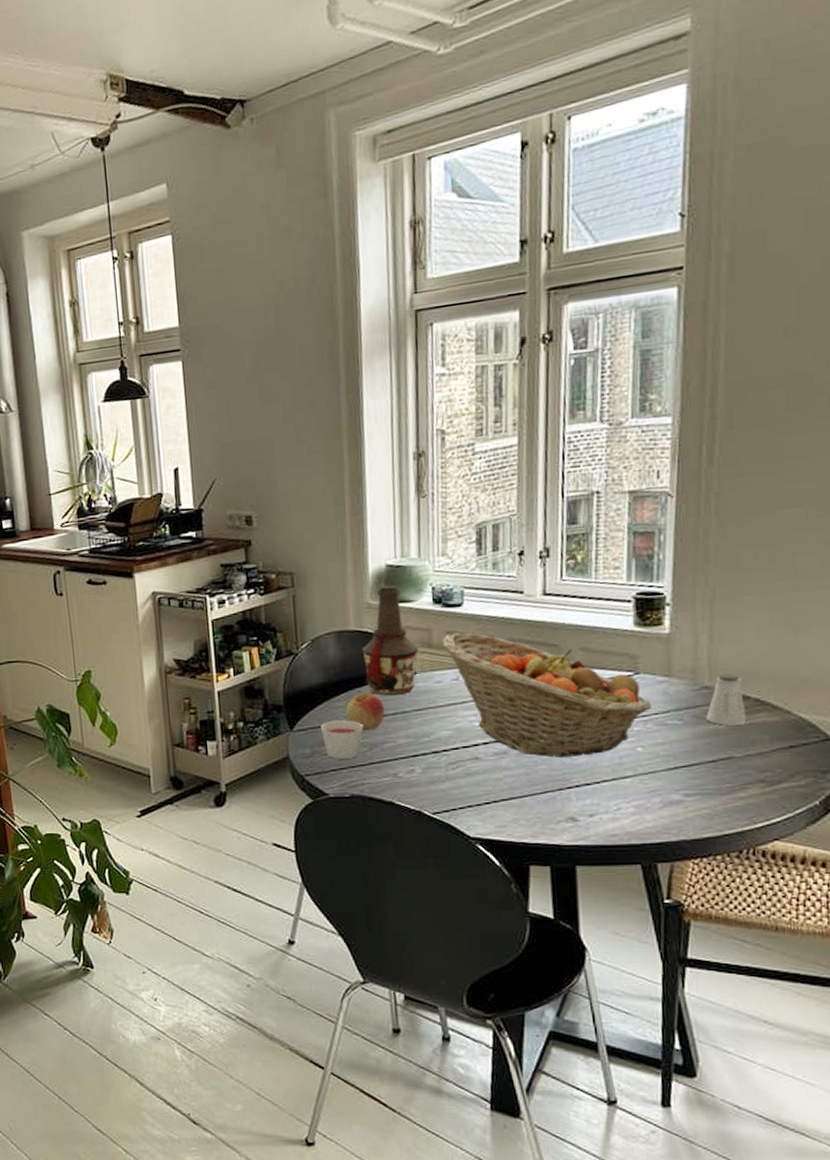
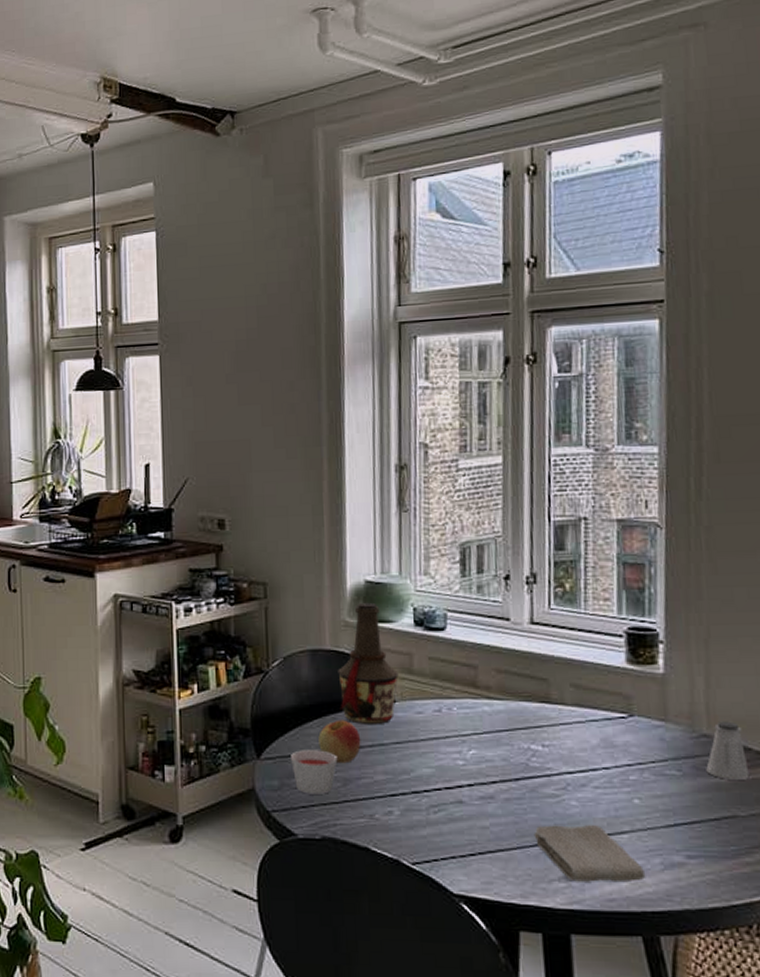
fruit basket: present [442,632,651,757] -> none [424,659,648,806]
washcloth: none [544,772,646,822] -> present [534,825,646,882]

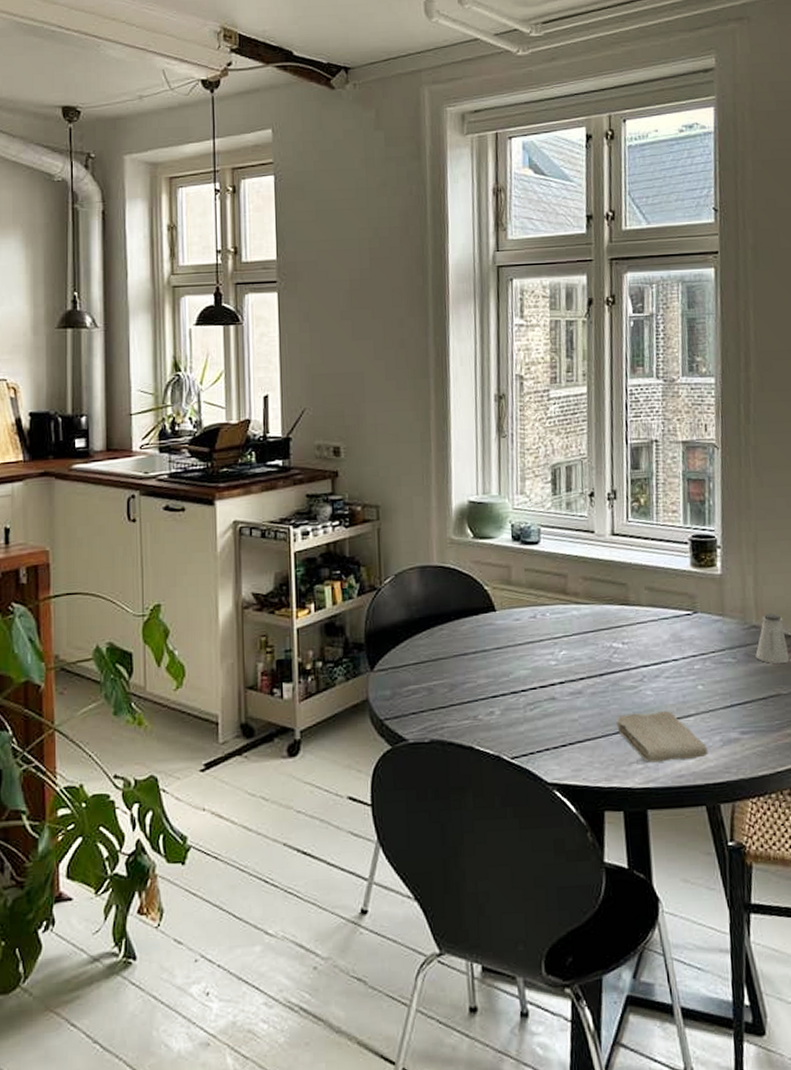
candle: present [291,750,338,794] -> none [402,659,445,701]
apple: present [318,720,361,764] -> none [427,630,466,671]
bottle: present [338,602,399,726] -> none [444,520,499,634]

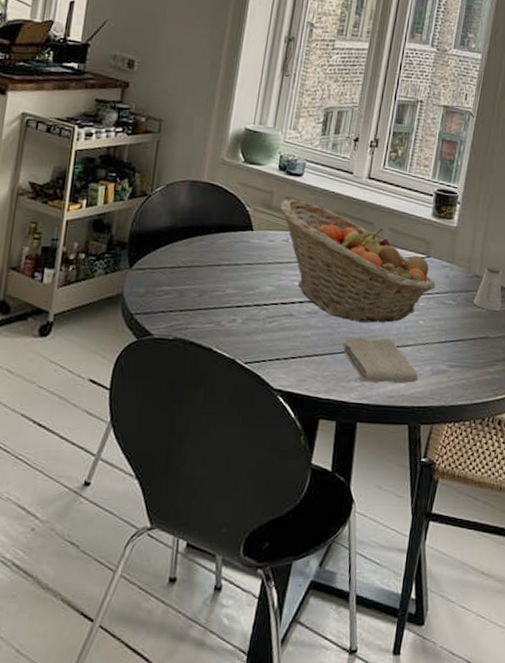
fruit basket: none [521,570,709,697] -> present [280,199,435,323]

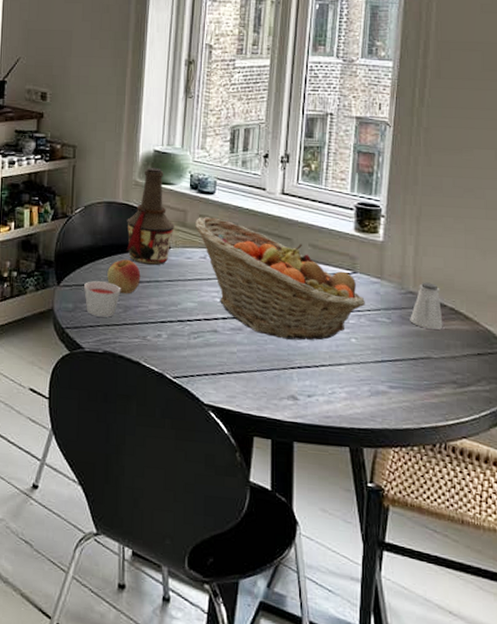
candle: none [158,264,198,302] -> present [84,281,121,317]
apple: none [184,241,220,278] -> present [107,259,141,294]
bottle: none [206,146,260,248] -> present [126,167,175,266]
washcloth: present [342,337,419,383] -> none [271,354,356,404]

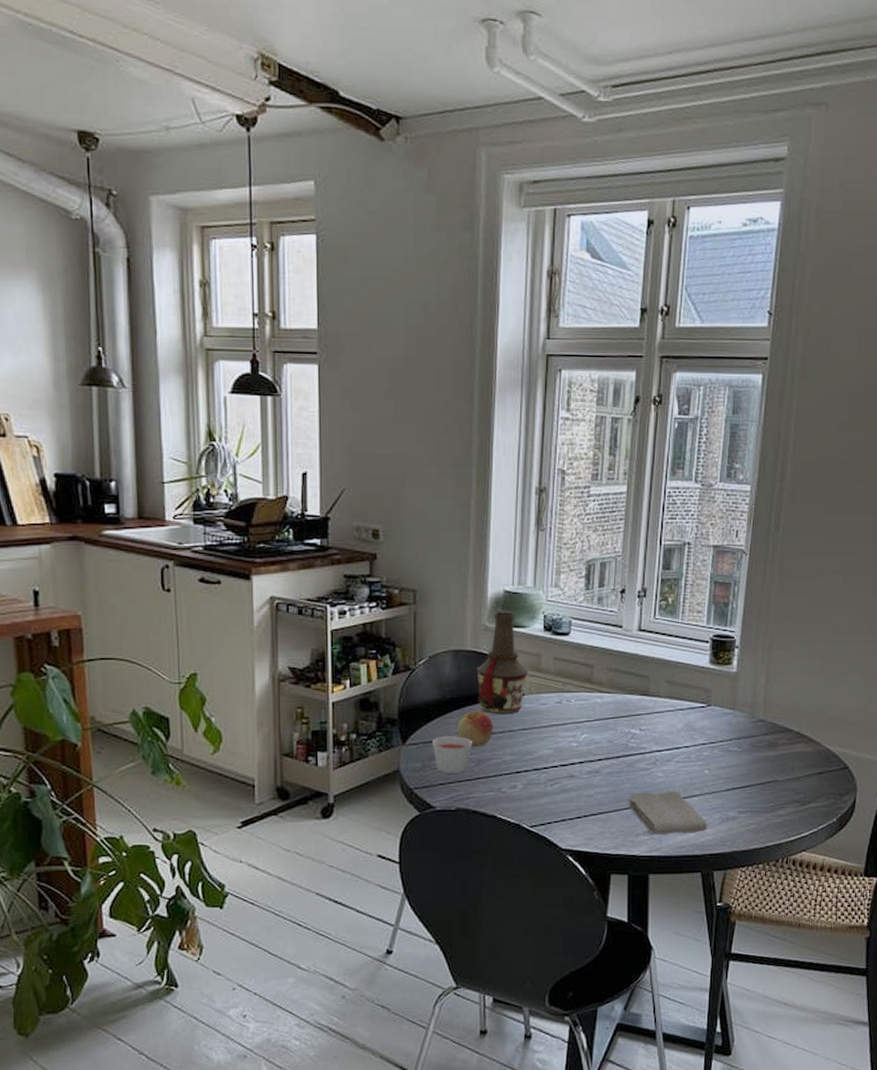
fruit basket: present [195,217,365,341] -> none [550,659,718,777]
washcloth: none [271,354,356,404] -> present [627,791,708,835]
saltshaker: present [410,282,443,329] -> none [759,709,789,754]

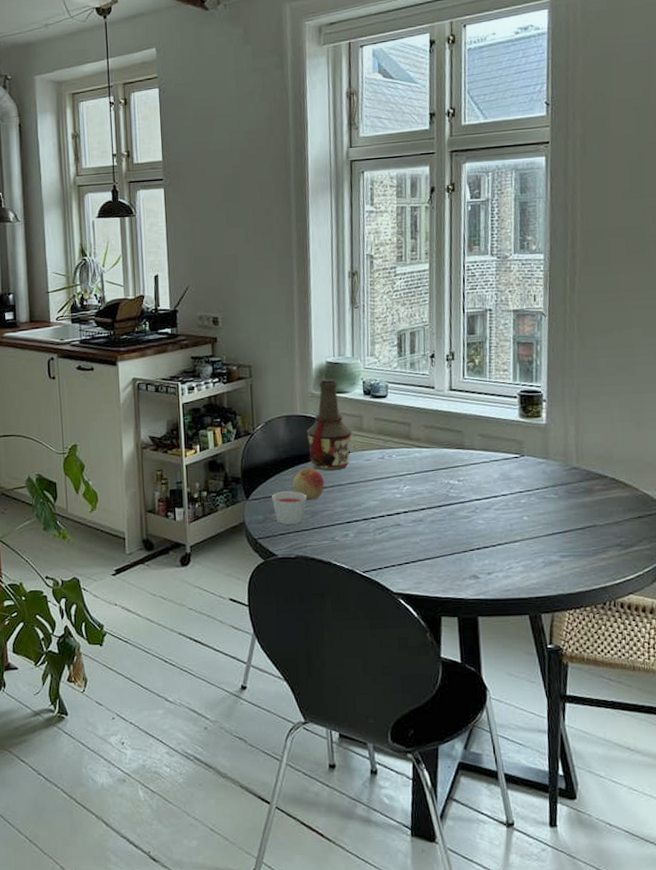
washcloth: present [627,791,708,835] -> none [452,537,532,579]

